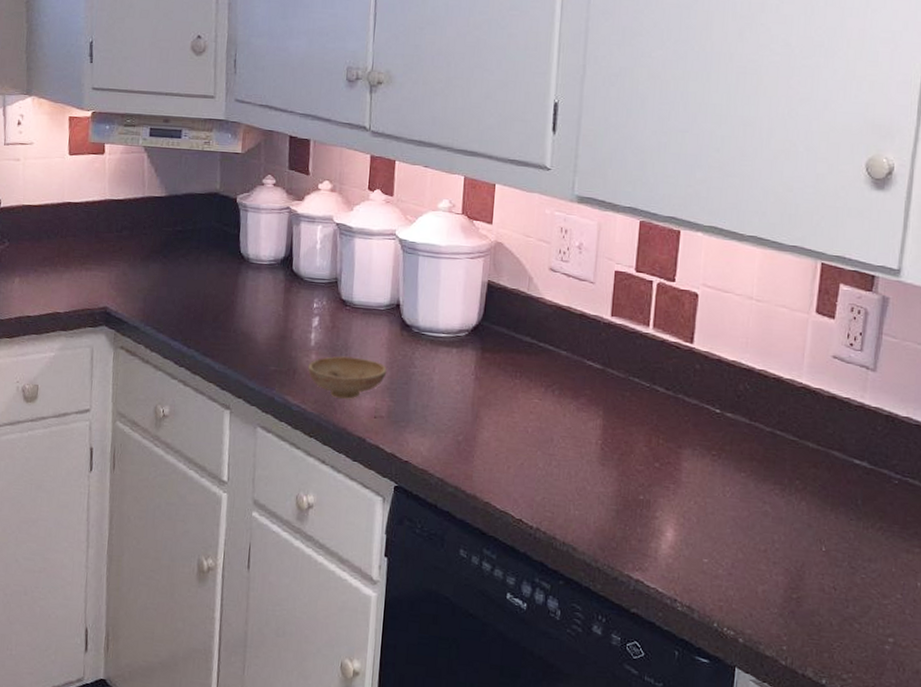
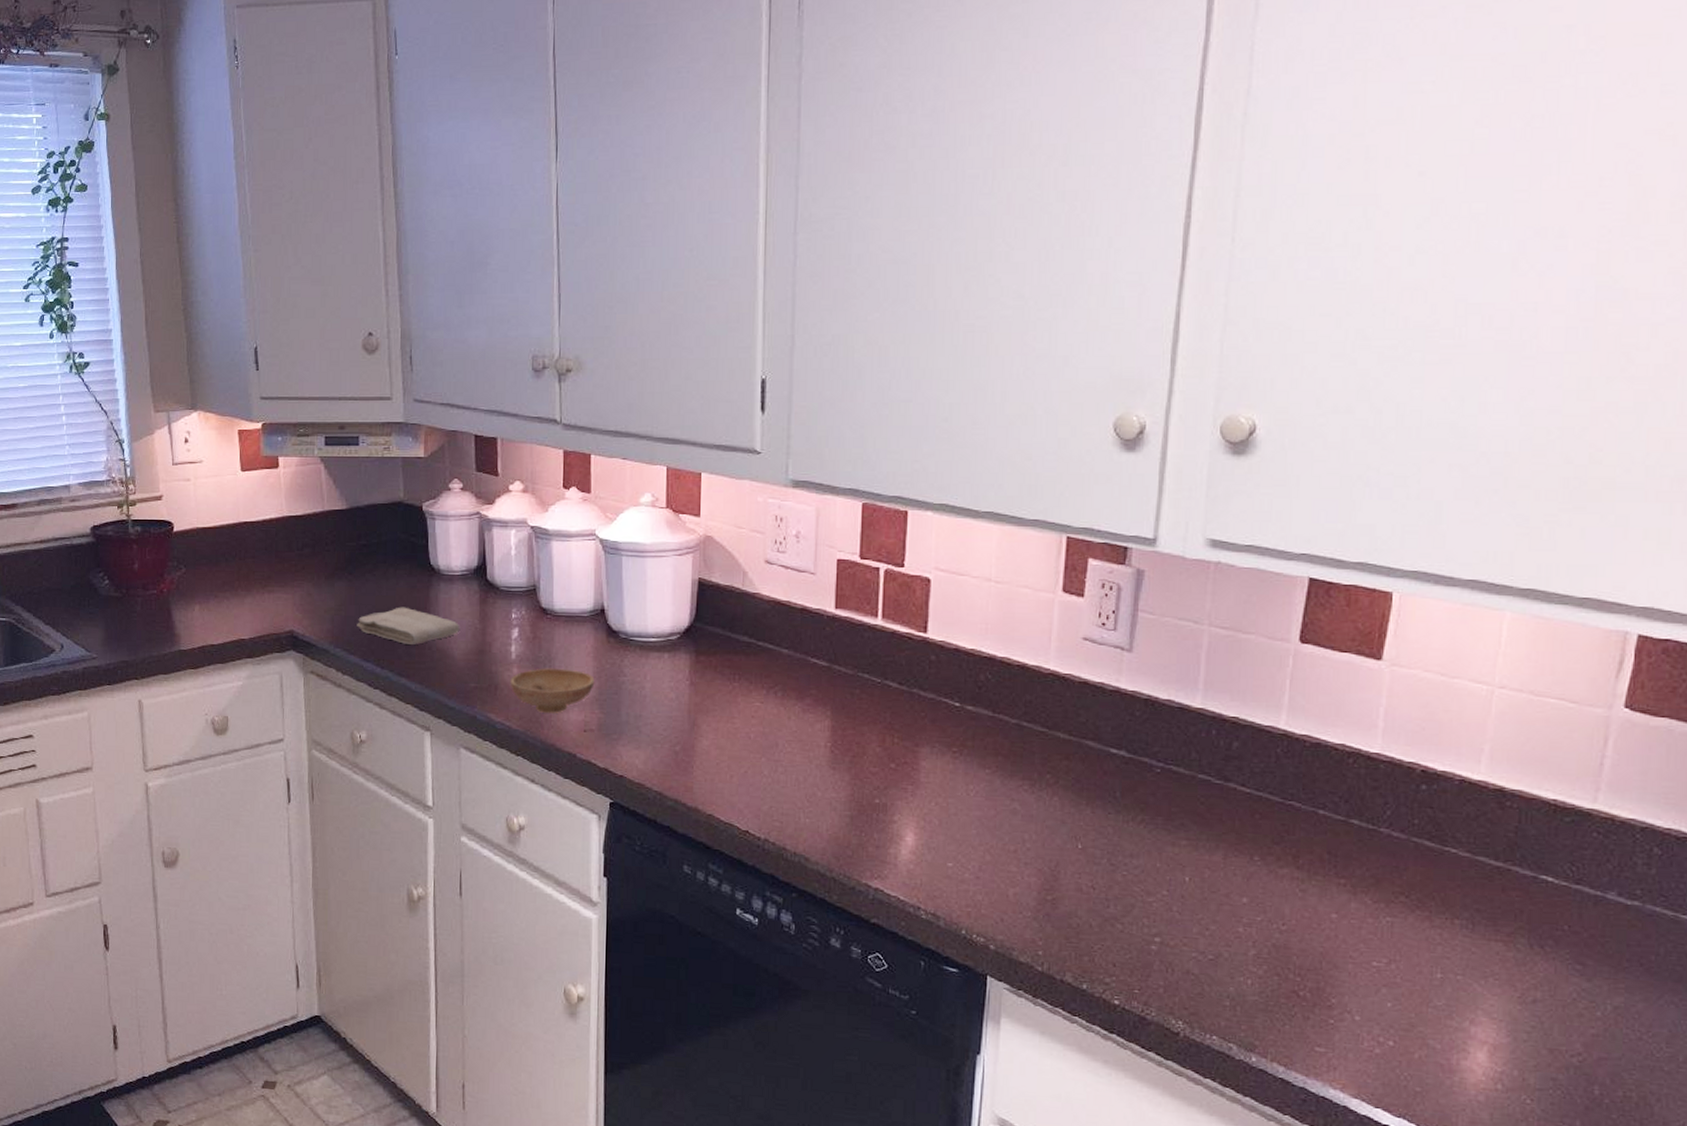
washcloth: none [167,290,265,327] -> present [357,607,460,645]

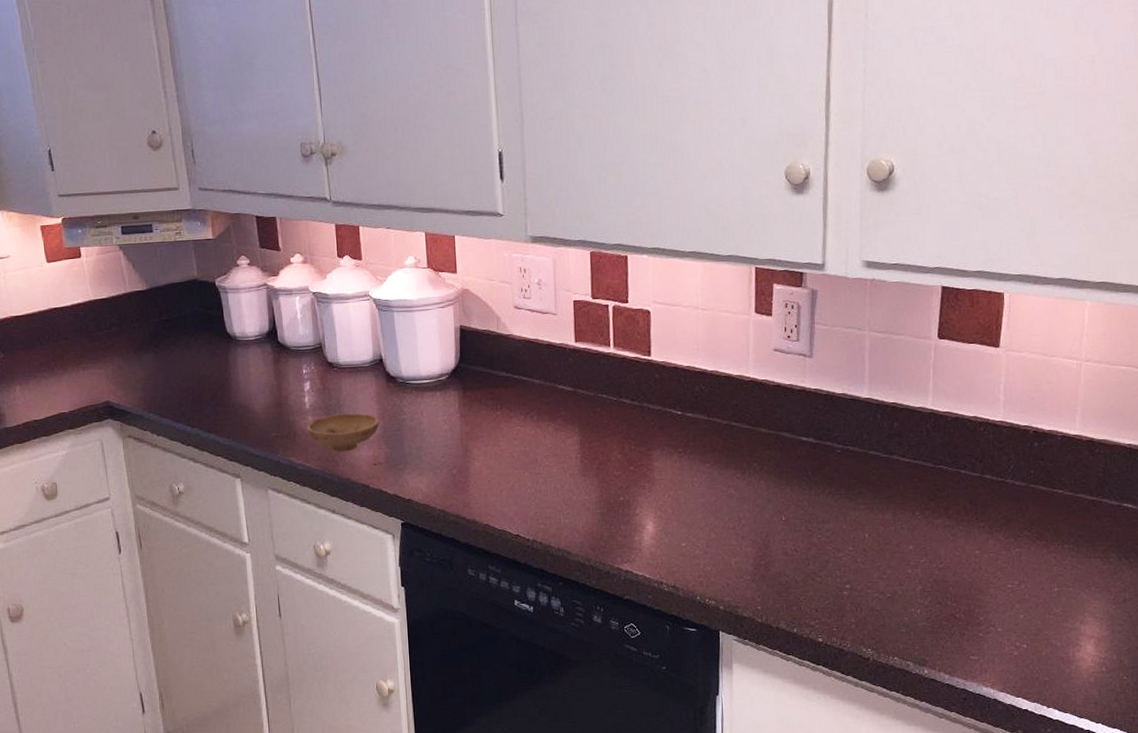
washcloth: present [357,607,460,645] -> none [166,371,259,404]

